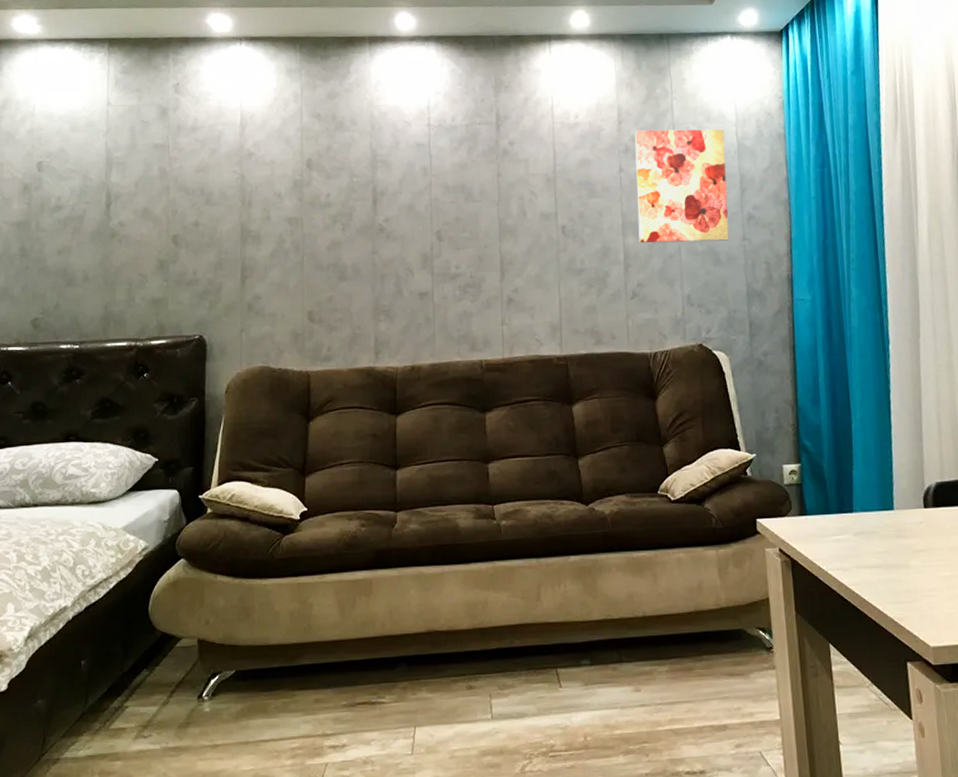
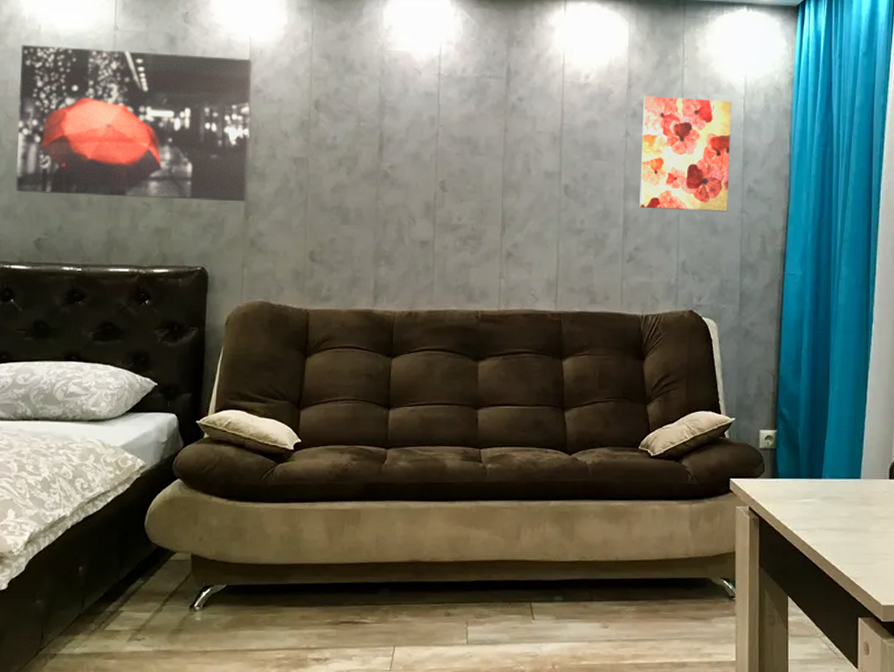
wall art: none [12,123,244,273] -> present [15,45,253,202]

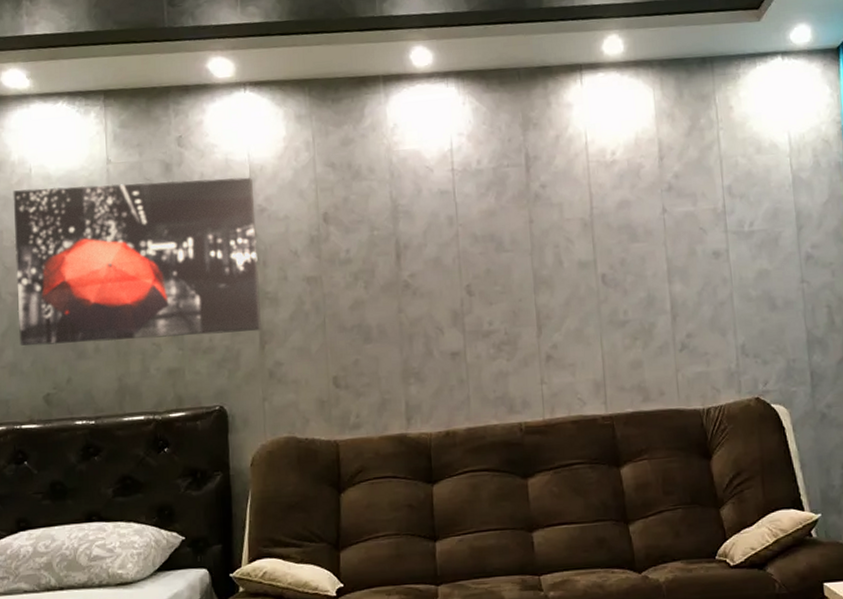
wall art: present [640,96,732,212] -> none [678,161,786,290]

